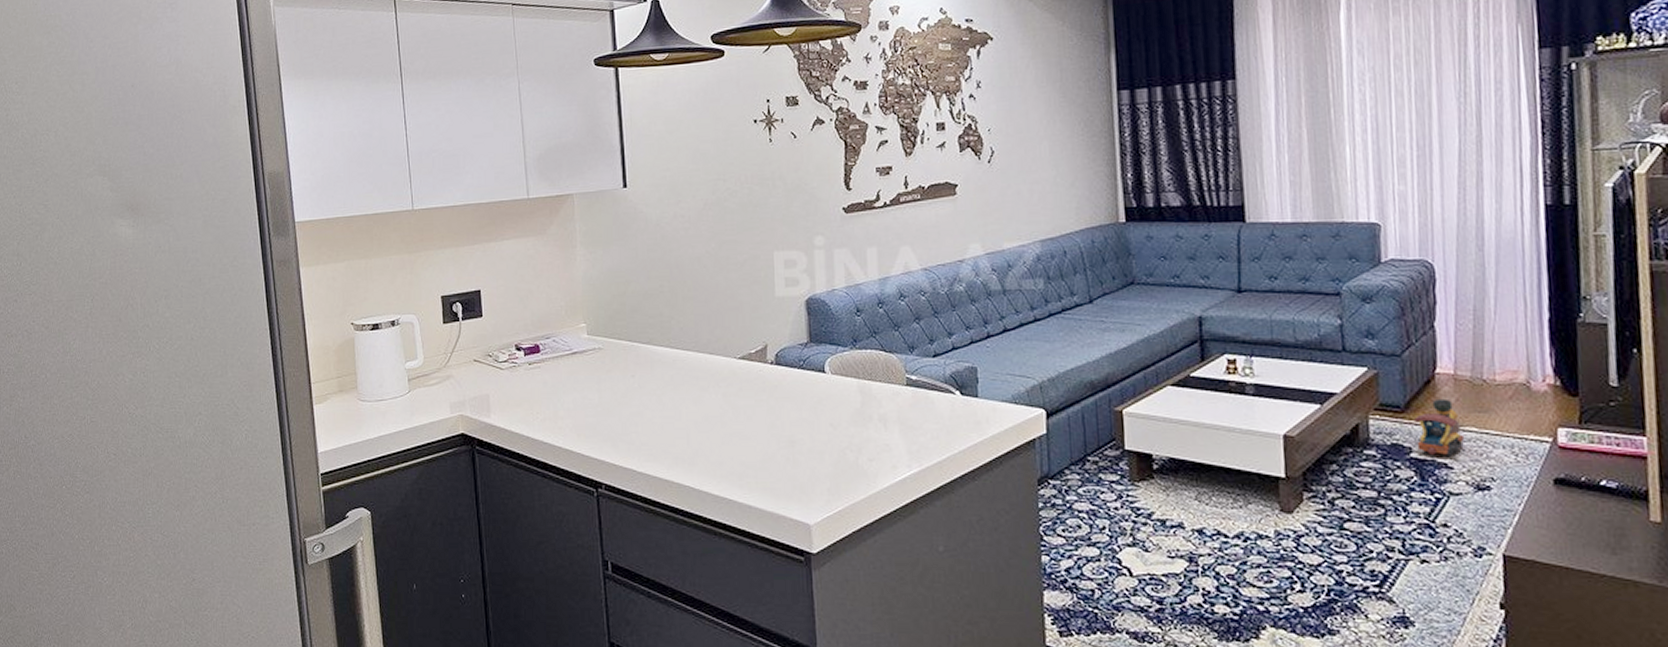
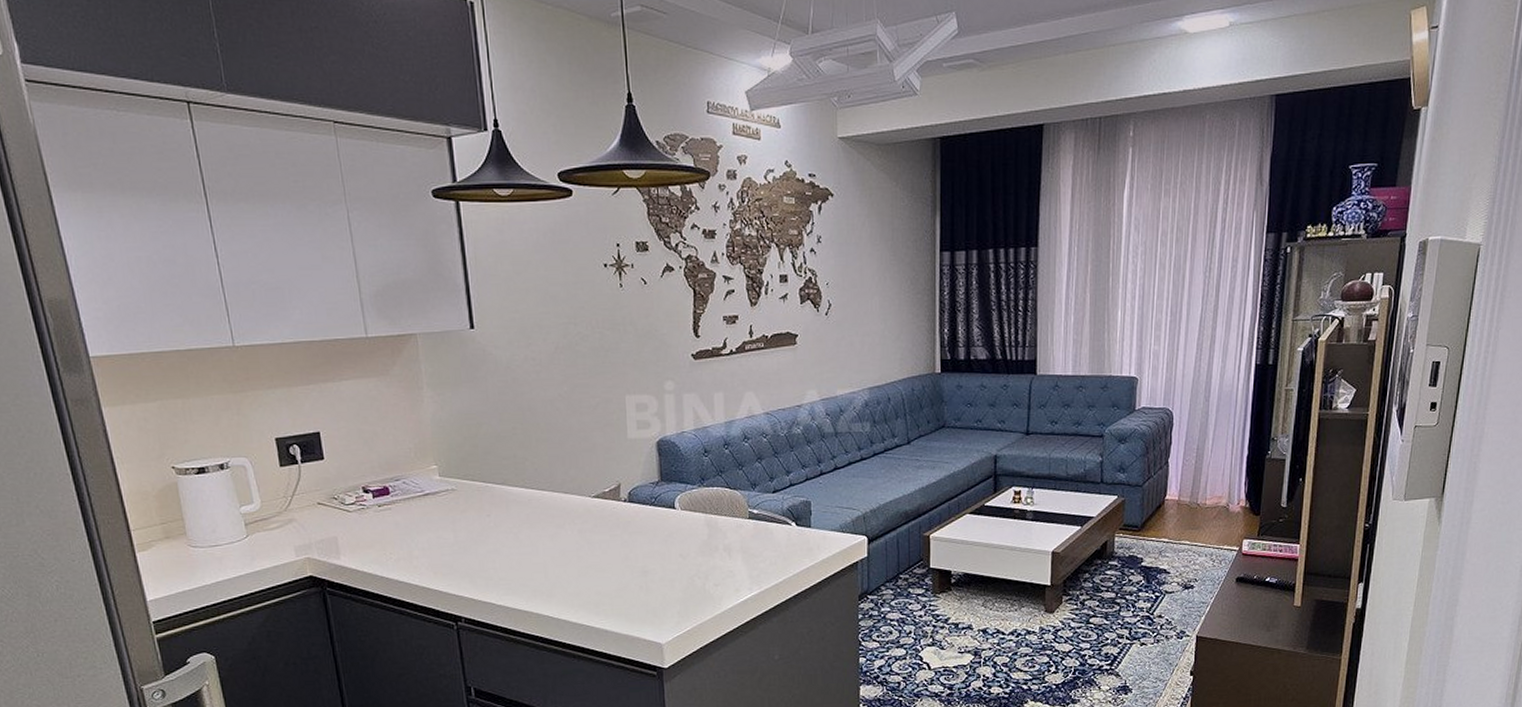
toy train: present [1414,398,1465,456] -> none [1147,519,1181,564]

